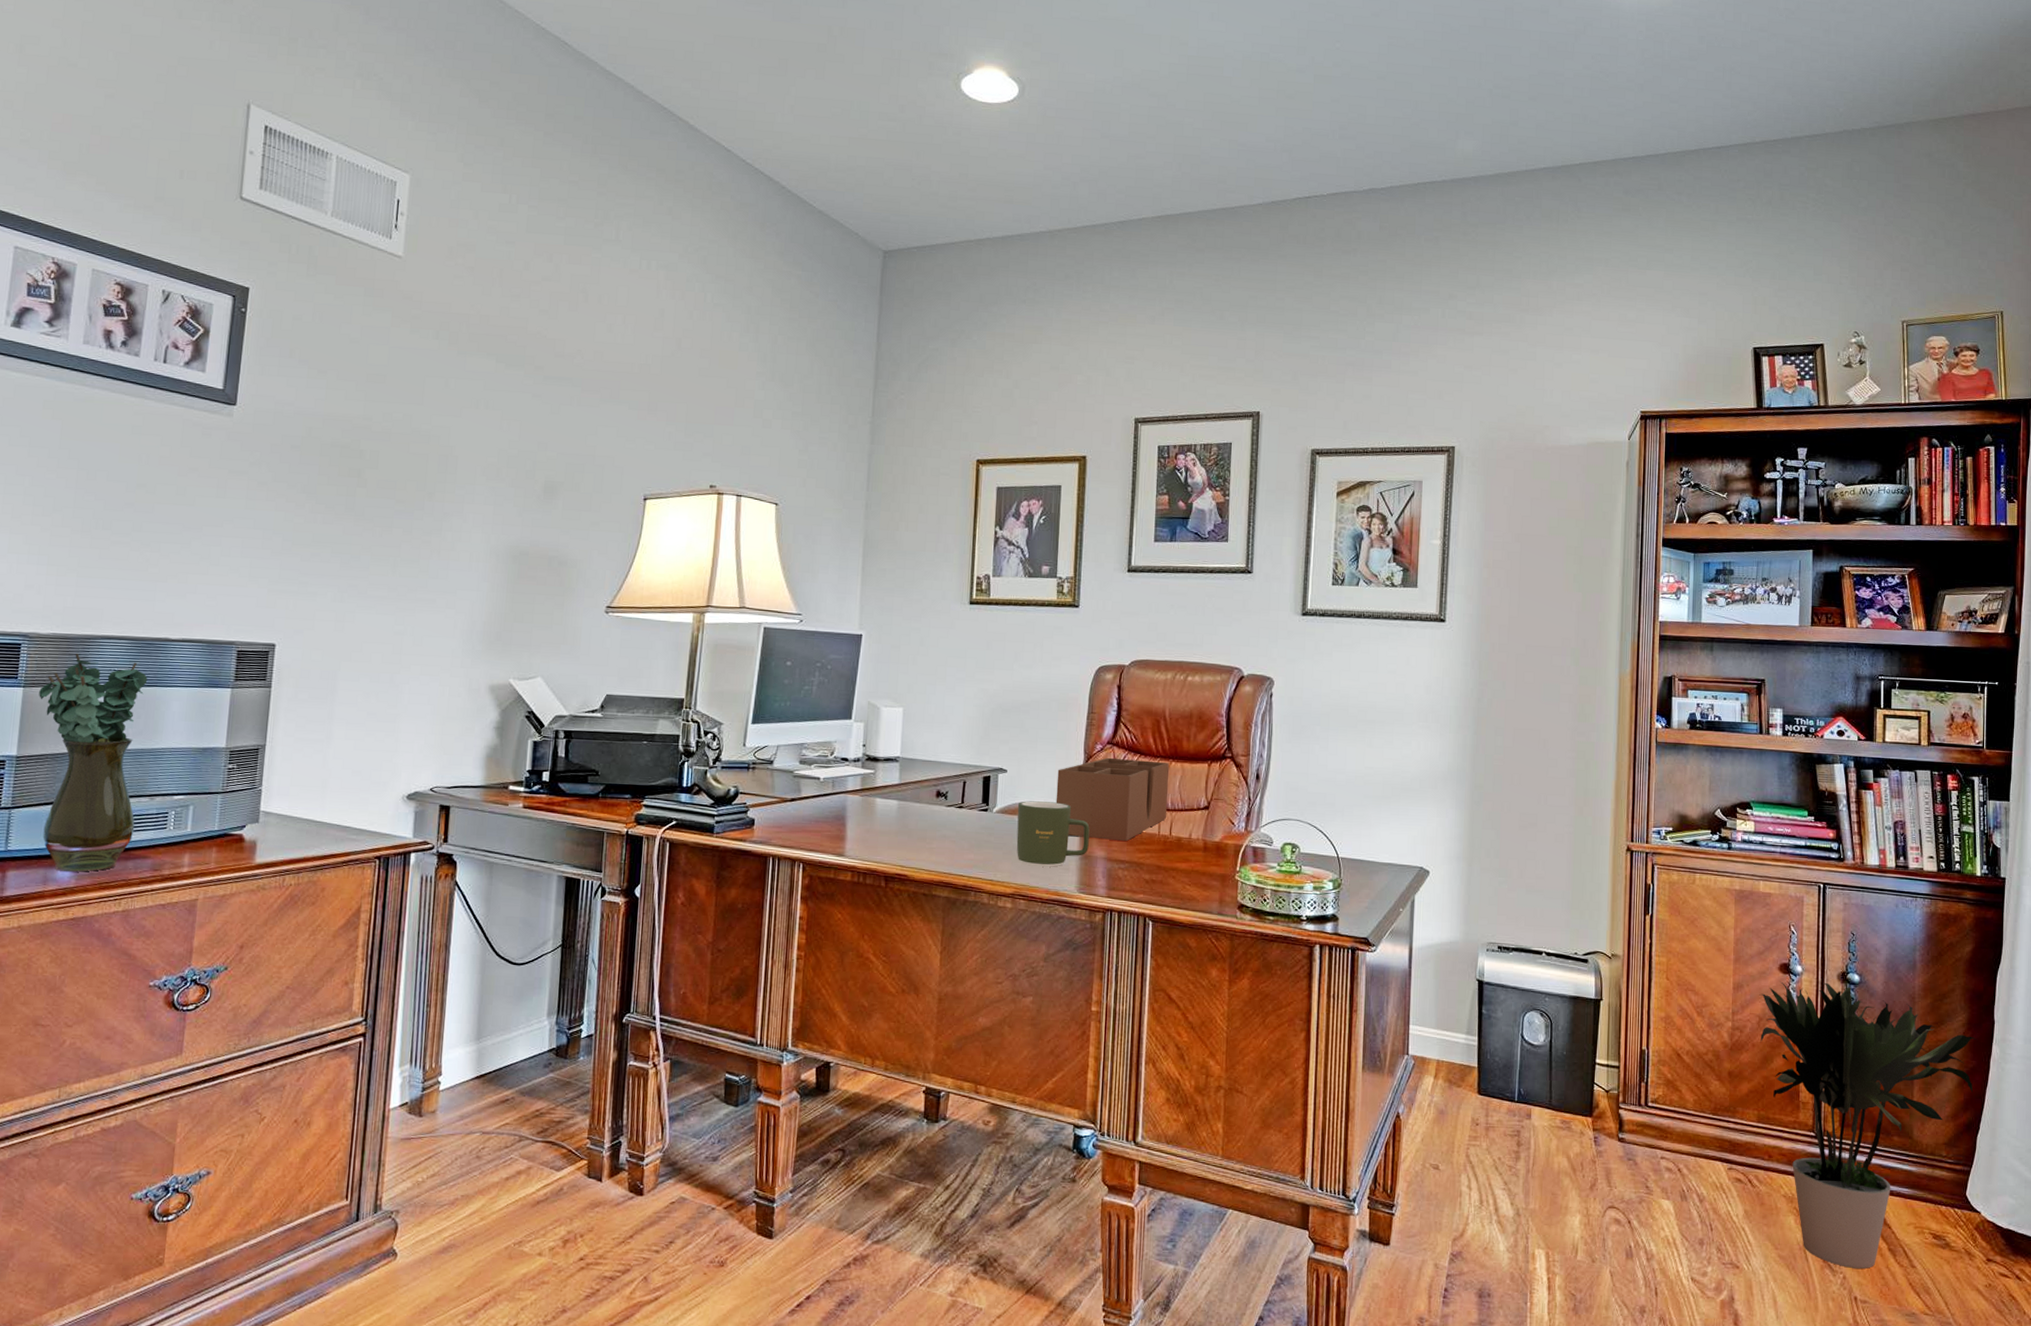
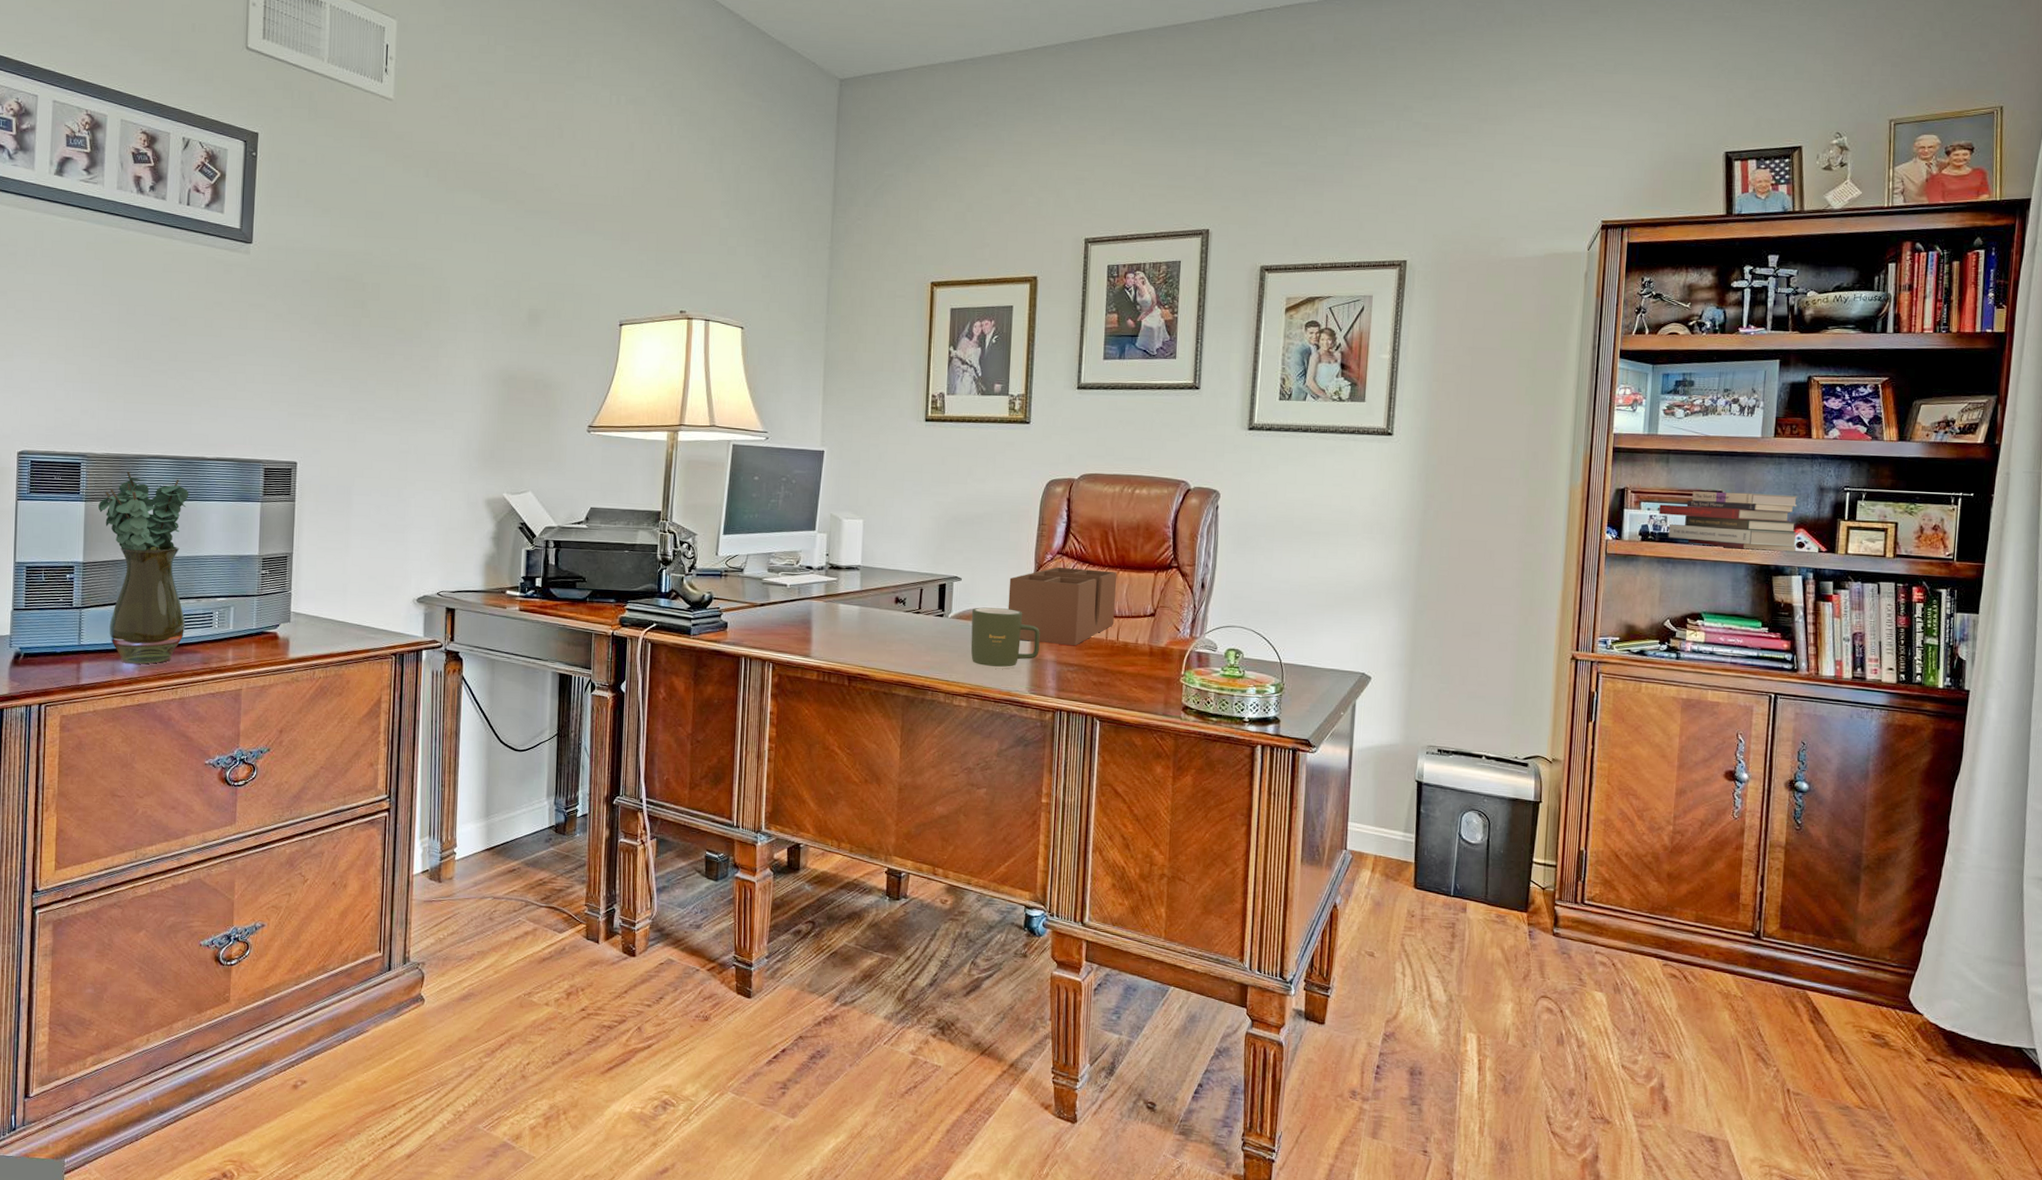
books: none [1705,679,1838,740] -> present [1659,491,1798,552]
potted plant: present [1759,981,1978,1269] -> none [1701,788,1930,1063]

